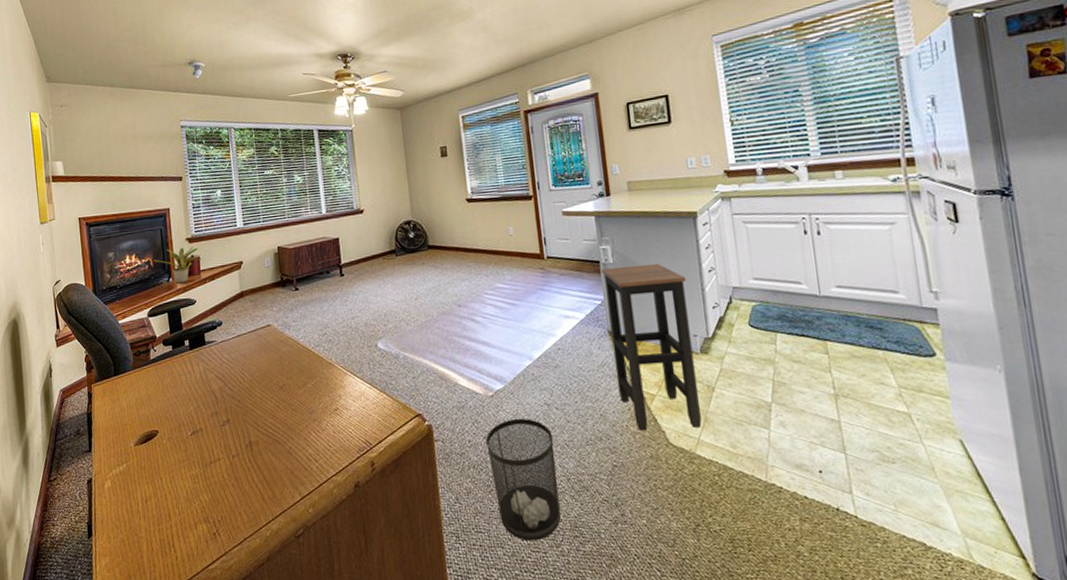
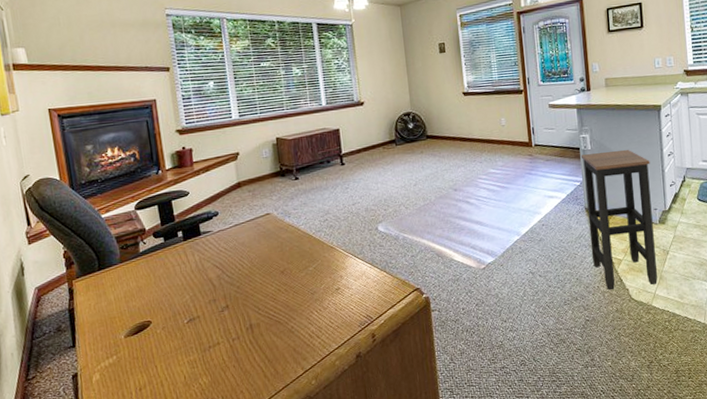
potted plant: present [153,246,202,284] -> none [139,138,195,176]
waste bin: present [486,418,561,541] -> none [478,285,542,389]

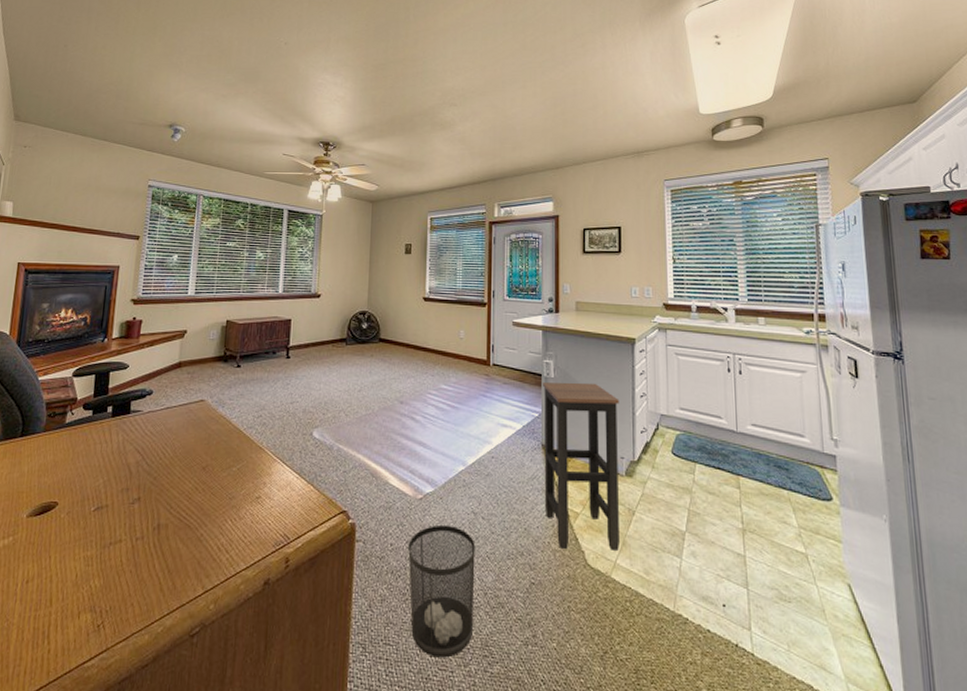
waste bin: none [478,285,542,389] -> present [408,524,476,658]

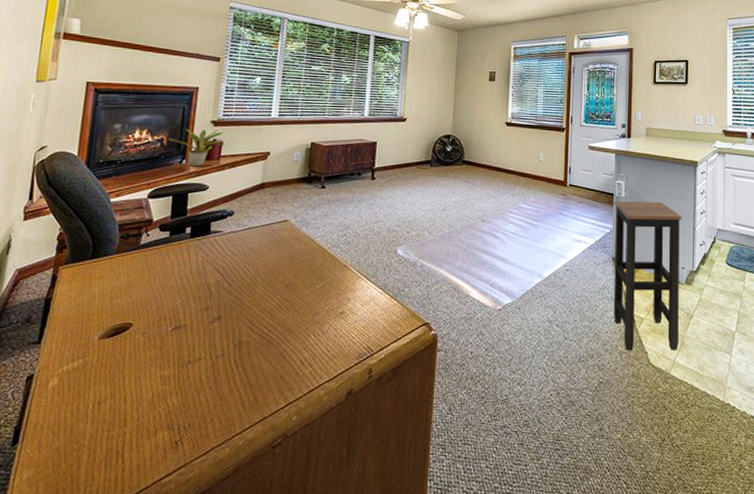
potted plant: none [90,308,144,345] -> present [167,129,225,167]
waste bin: present [408,524,476,658] -> none [487,332,550,454]

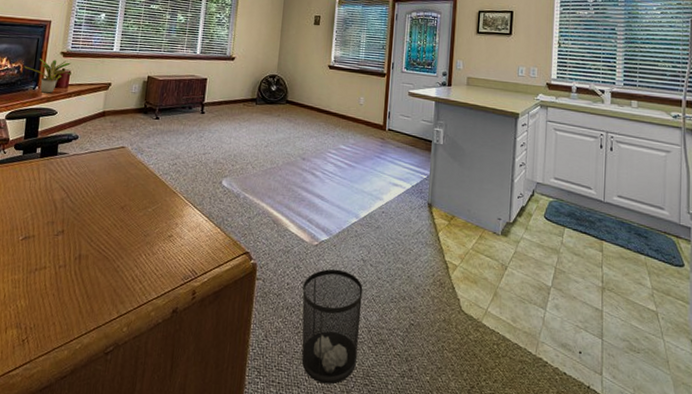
waste bin: none [487,332,550,454] -> present [301,268,363,385]
bar stool: present [613,201,682,350] -> none [427,148,501,300]

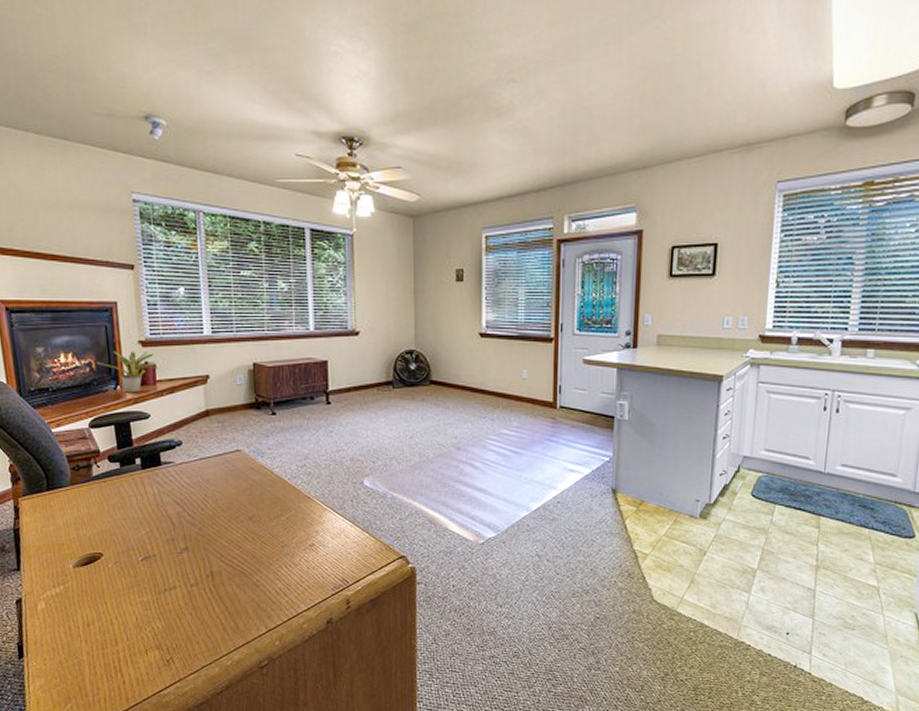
waste bin: present [301,268,363,385] -> none [471,567,540,681]

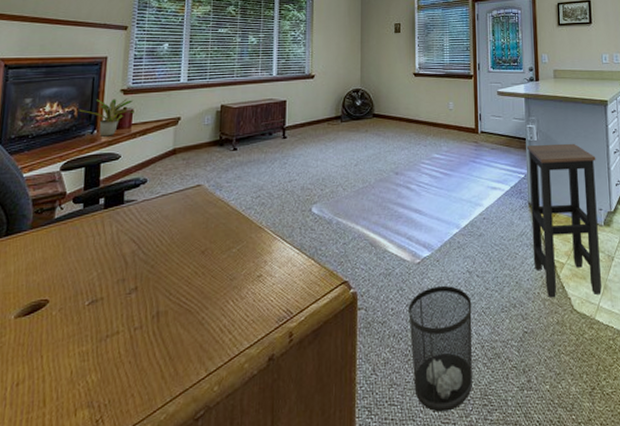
waste bin: none [471,567,540,681] -> present [408,285,473,412]
bar stool: none [612,424,699,587] -> present [527,143,602,297]

